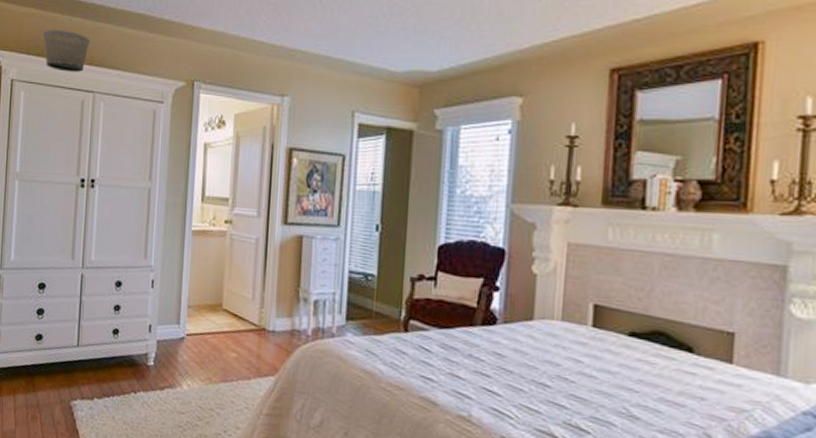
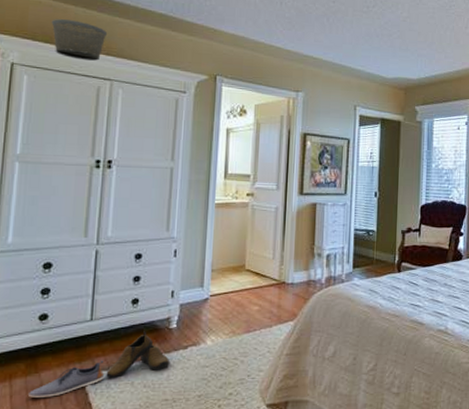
shoe: none [28,388,90,418] -> present [29,360,105,399]
shoe: none [91,363,148,409] -> present [106,330,170,378]

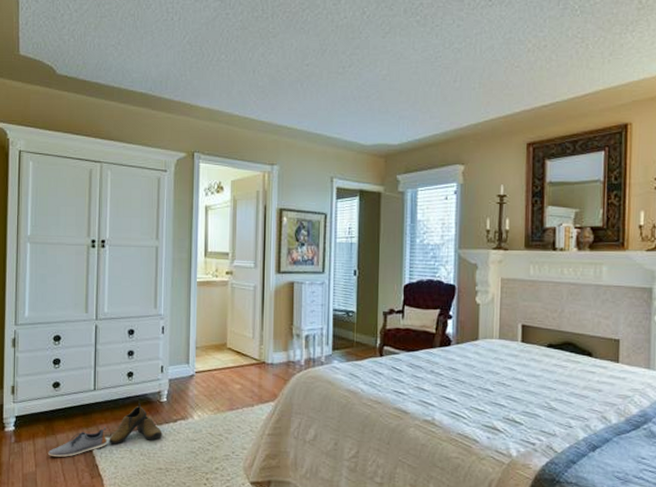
basket: present [51,19,108,61] -> none [49,106,96,144]

